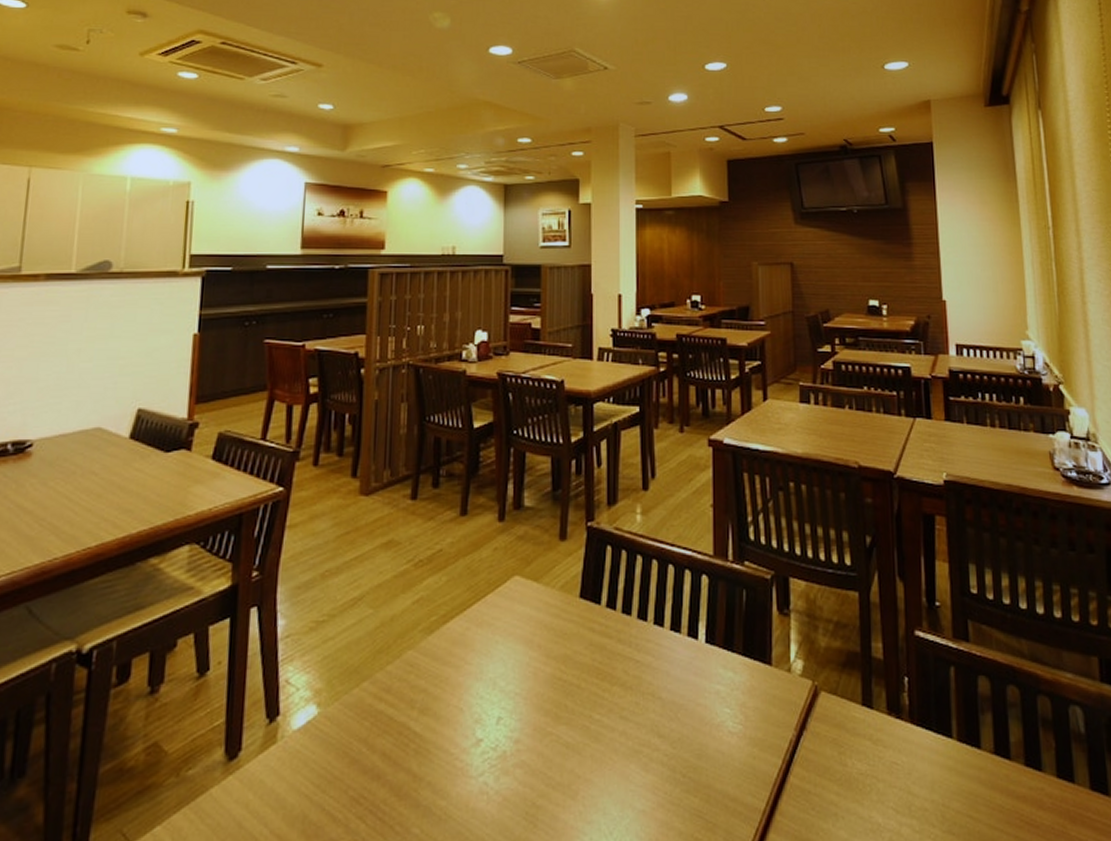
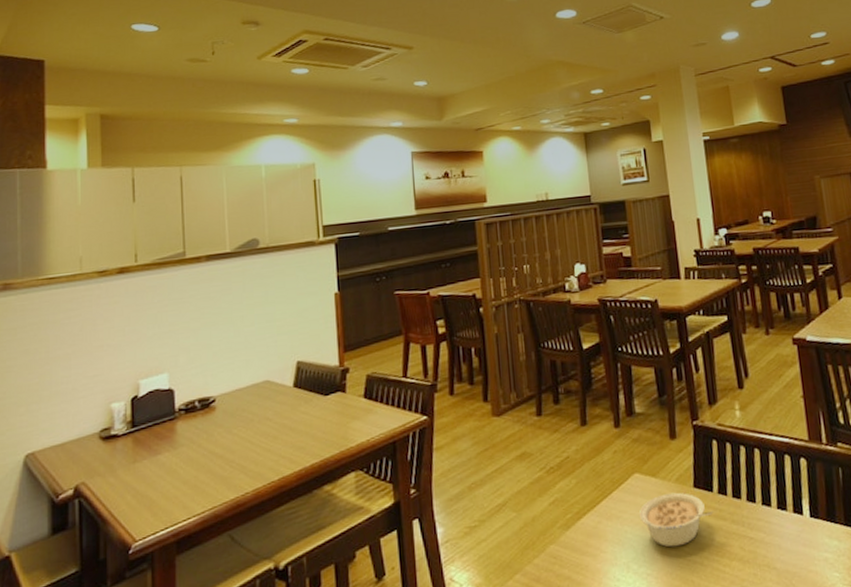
legume: none [513,601,599,665] -> present [639,492,714,548]

